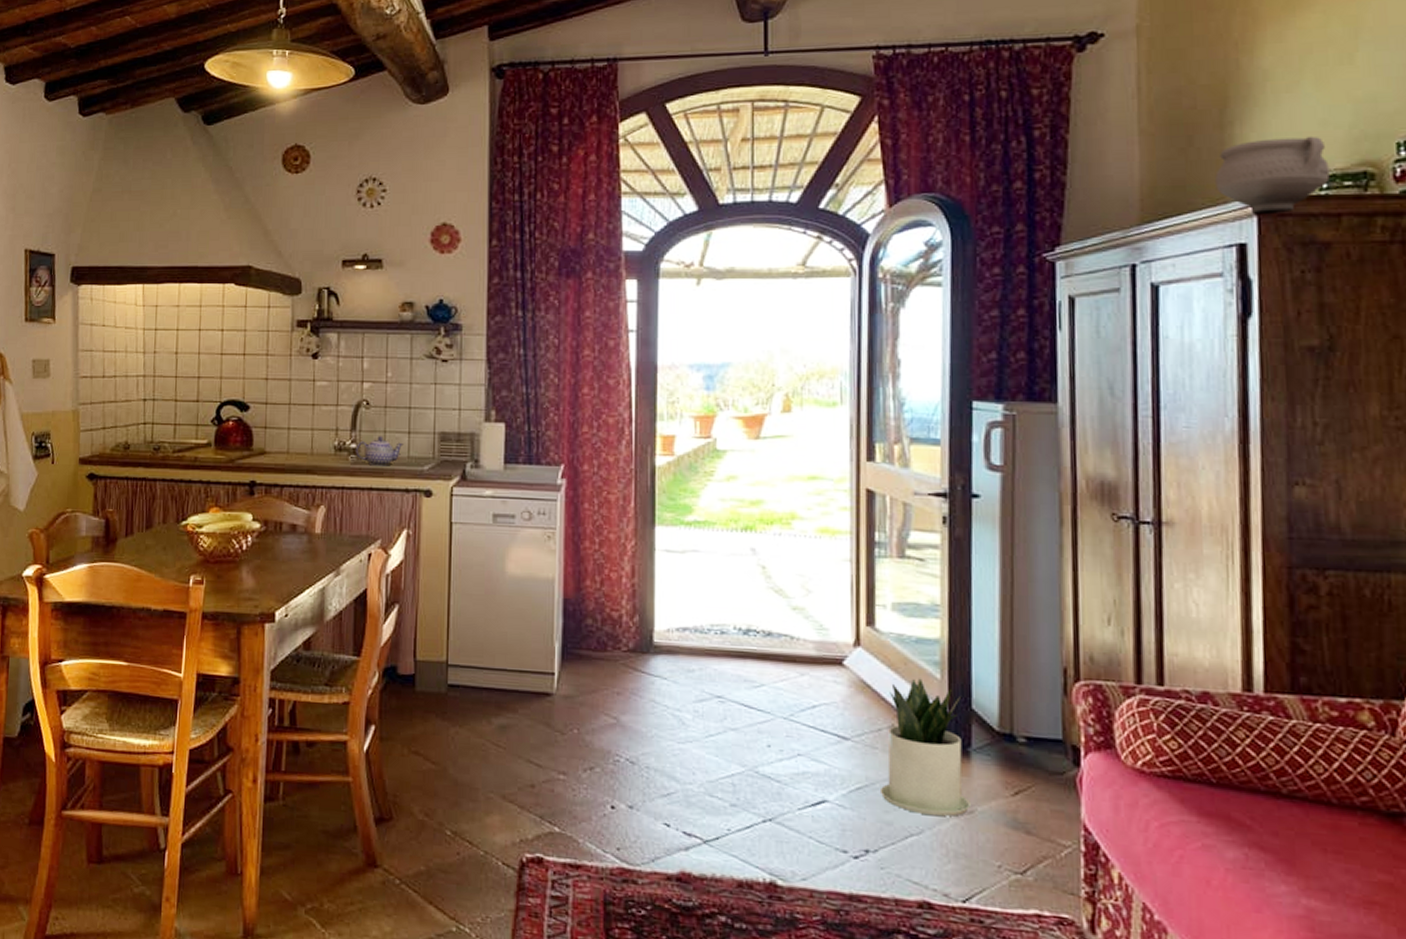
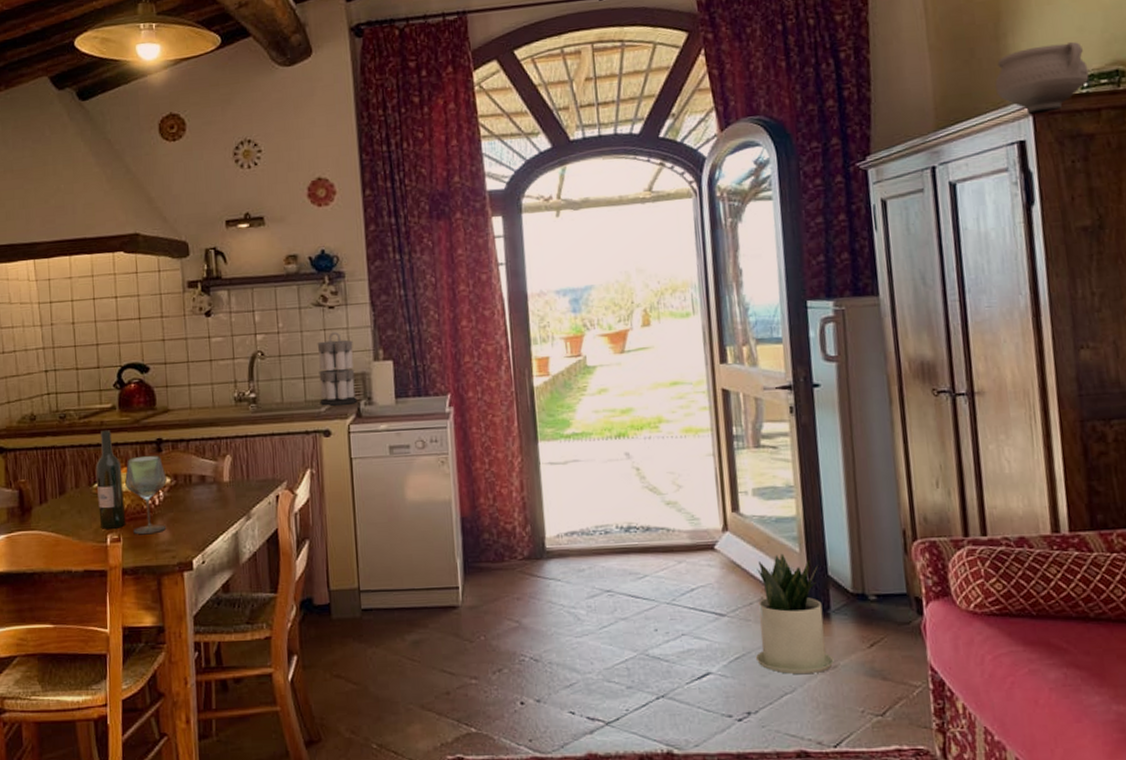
wine bottle: none [183,467,212,570] -> present [95,430,126,529]
wine glass: none [214,497,256,580] -> present [125,455,167,535]
teapot: present [355,436,404,466] -> none [254,384,300,413]
spice rack: none [423,387,464,465] -> present [317,332,357,406]

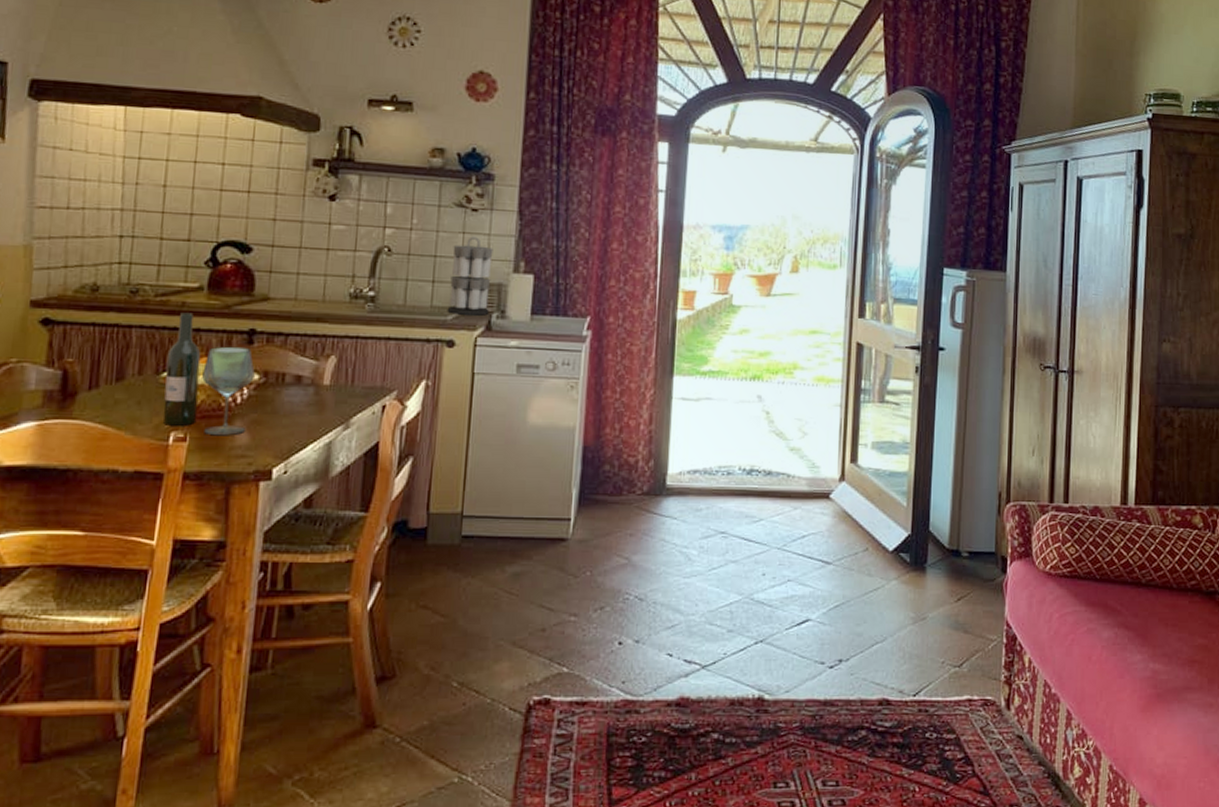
planter: present [756,553,834,675] -> none [854,507,924,625]
ceramic pot: present [995,41,1089,115] -> none [1125,68,1199,129]

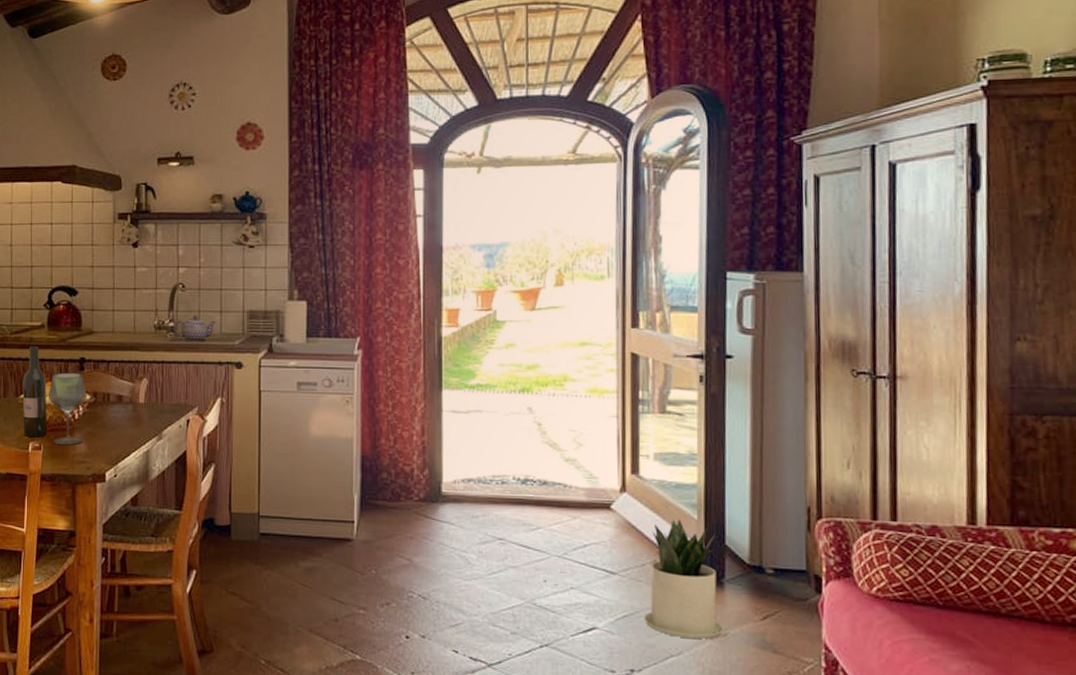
teapot: none [373,284,427,316] -> present [173,315,216,342]
spice rack: present [447,237,493,316] -> none [234,270,270,340]
planter: none [854,507,924,625] -> present [644,519,724,640]

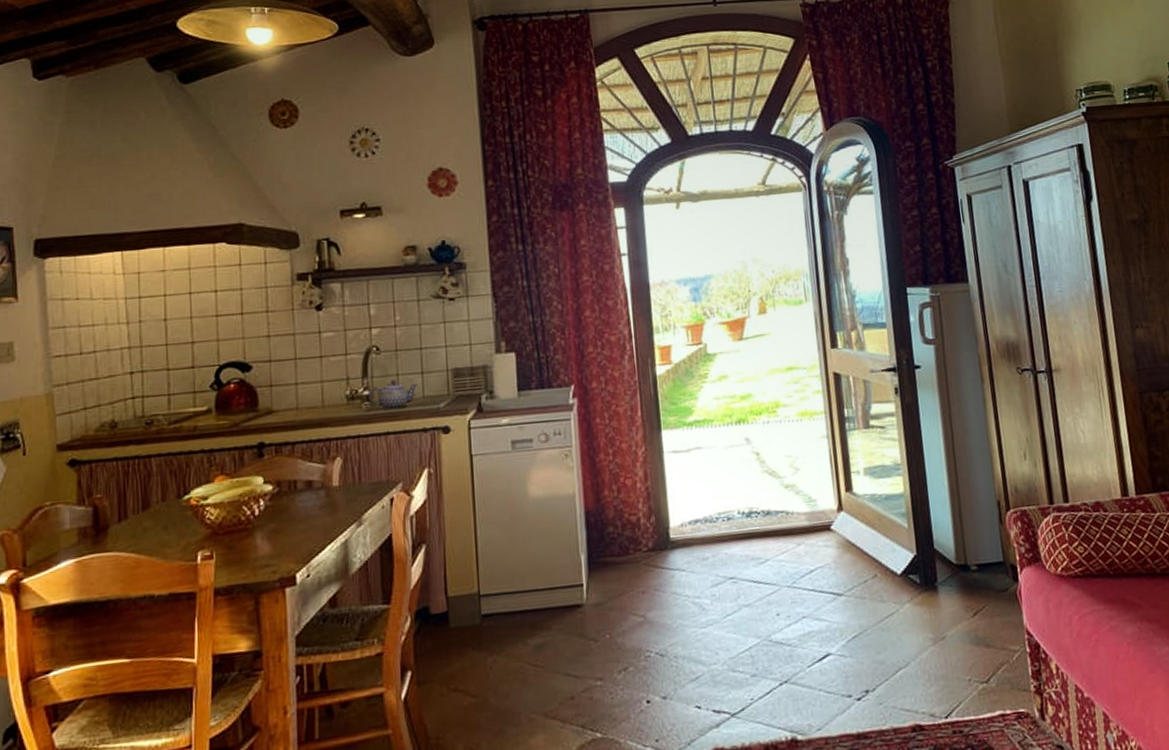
wine bottle: present [22,346,47,437] -> none [186,435,221,546]
wine glass: present [49,372,87,446] -> none [220,460,268,550]
planter: present [644,519,724,640] -> none [870,530,943,649]

